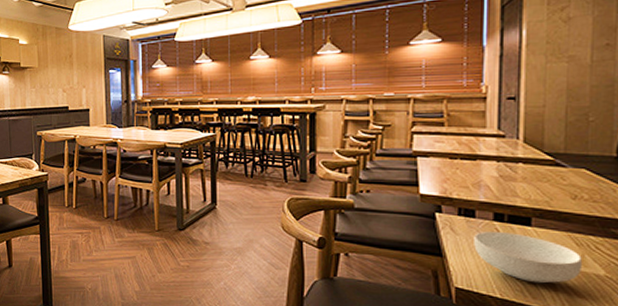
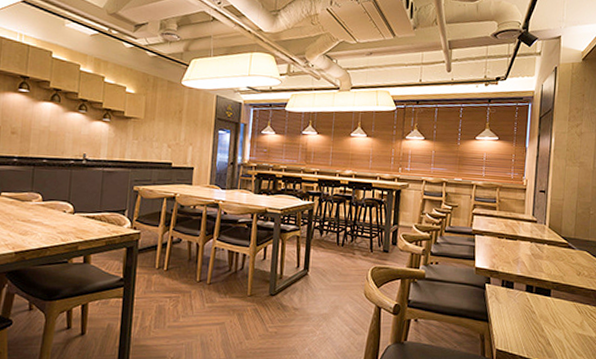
cereal bowl: present [474,232,583,284] -> none [511,301,582,345]

